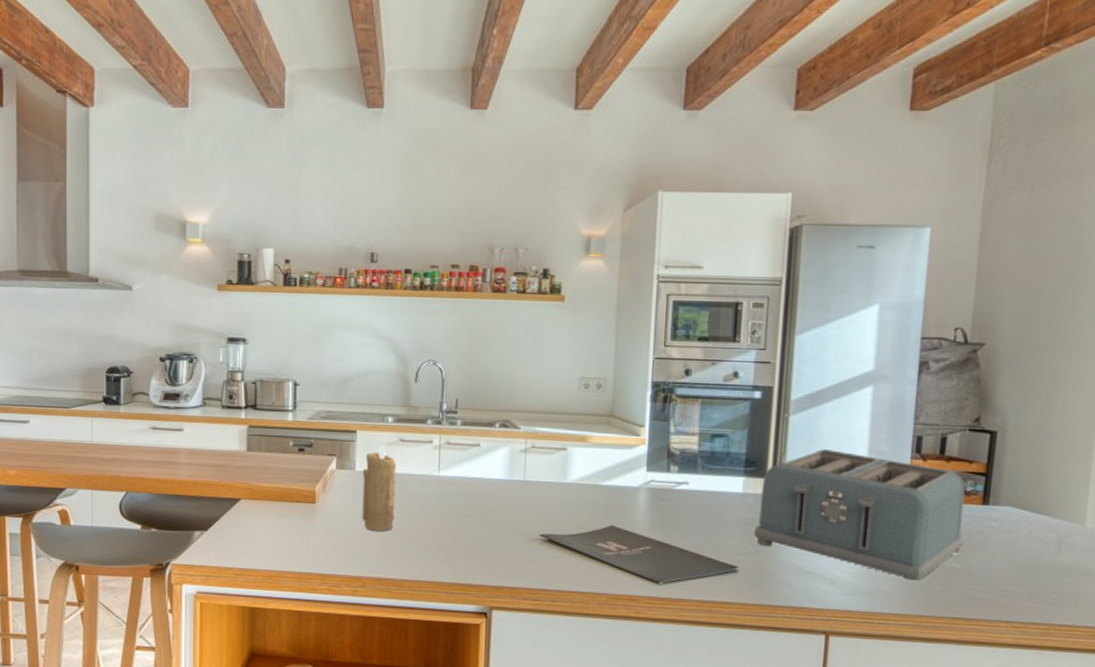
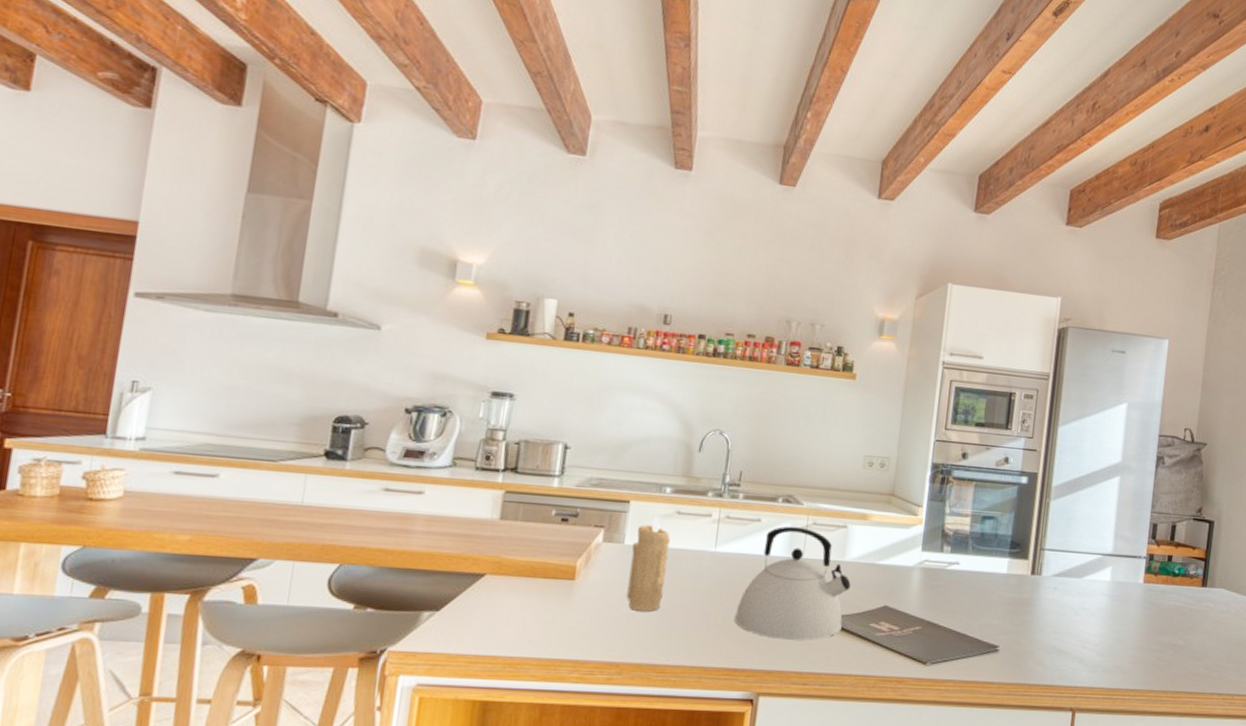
kettle: none [463,450,575,559] -> present [735,526,851,641]
toaster: present [754,449,965,581] -> none [1015,533,1189,657]

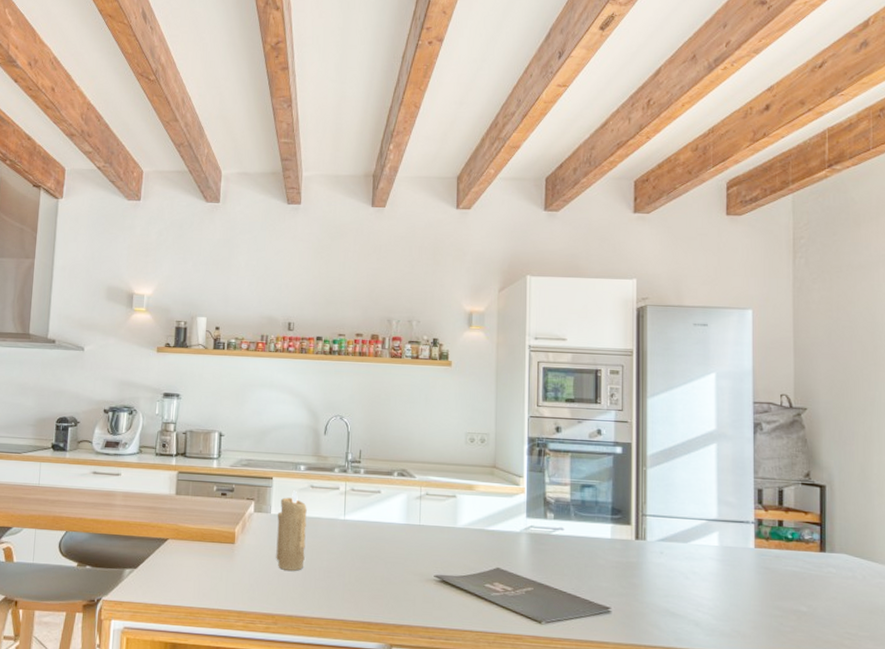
kettle: present [735,526,851,641] -> none [366,496,464,599]

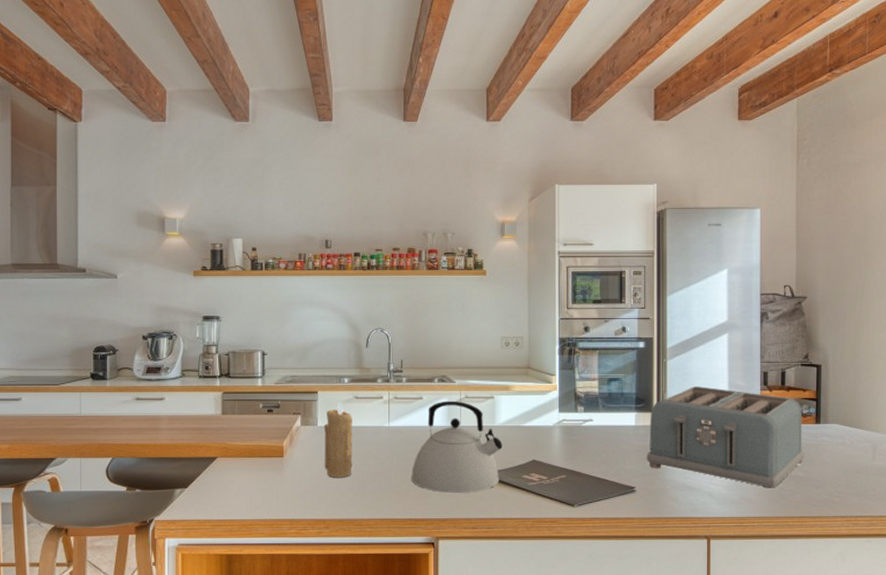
kettle: none [366,496,464,599] -> present [411,400,502,493]
toaster: none [623,499,808,623] -> present [646,386,805,488]

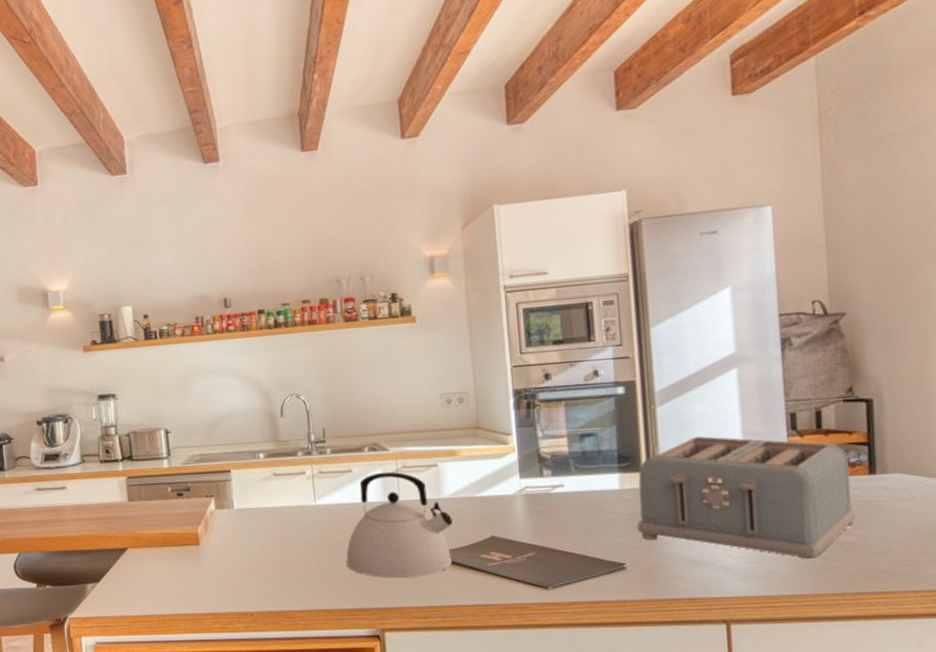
candle: present [323,402,352,478] -> none [240,481,278,566]

